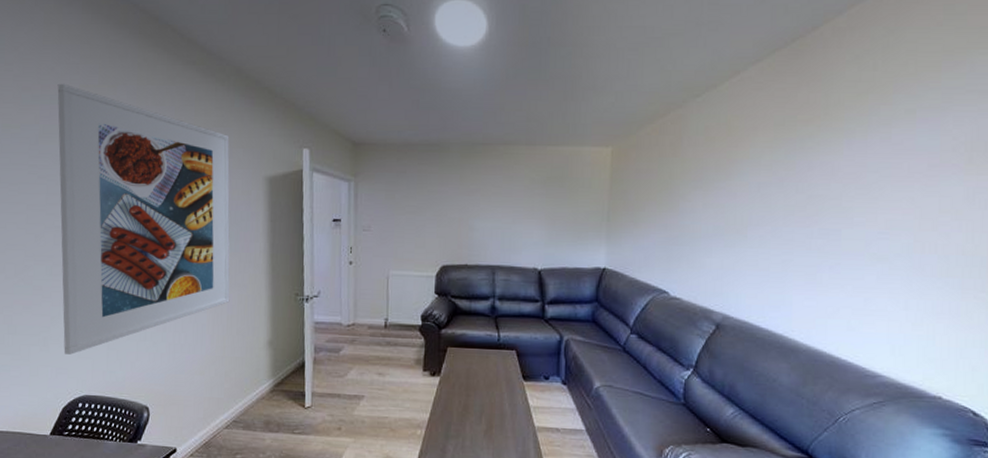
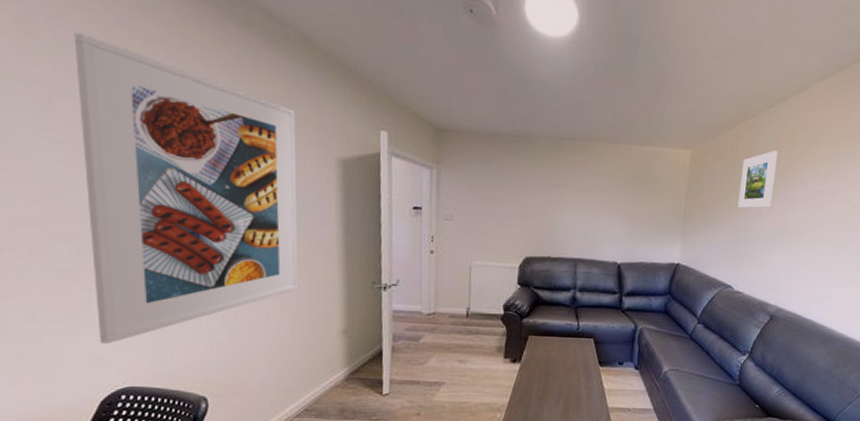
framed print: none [668,142,711,206] -> present [737,150,779,209]

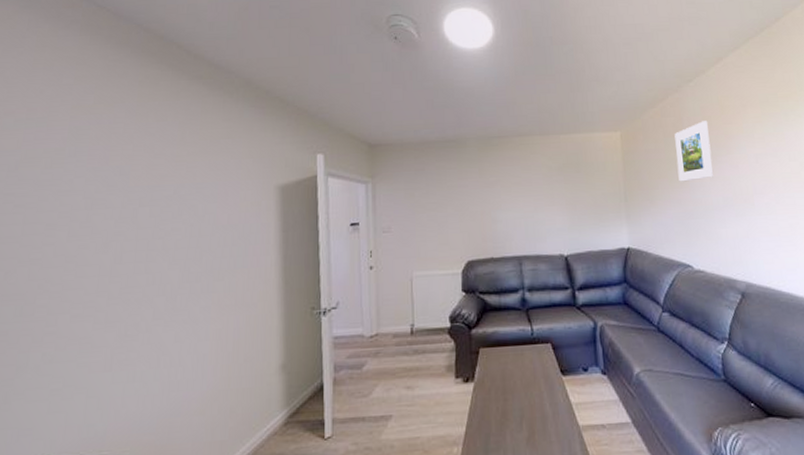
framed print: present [74,32,299,344] -> none [29,105,238,411]

